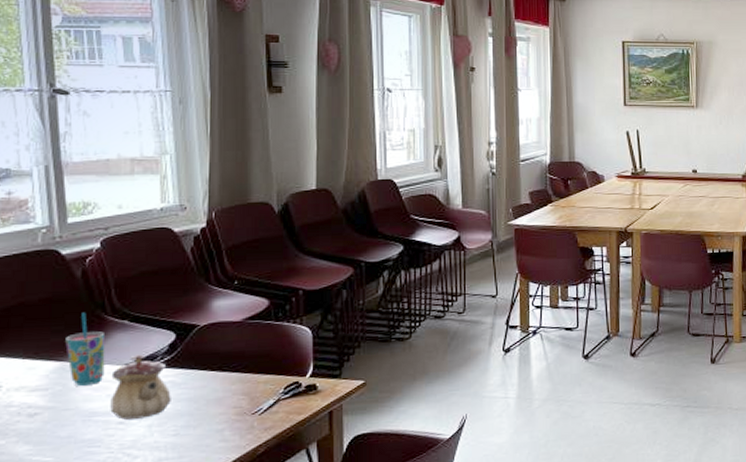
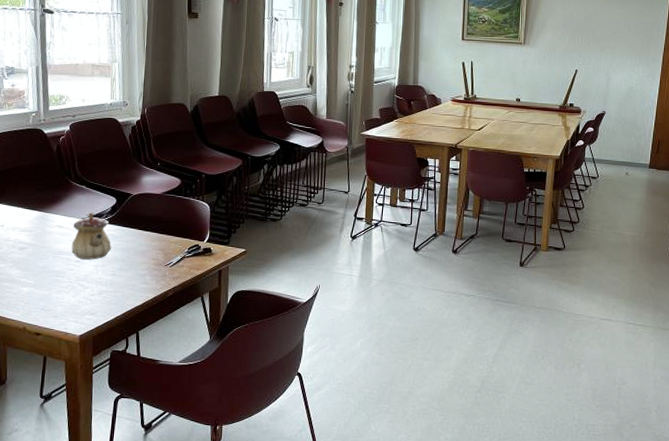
cup: present [65,312,106,386] -> none [44,177,70,231]

